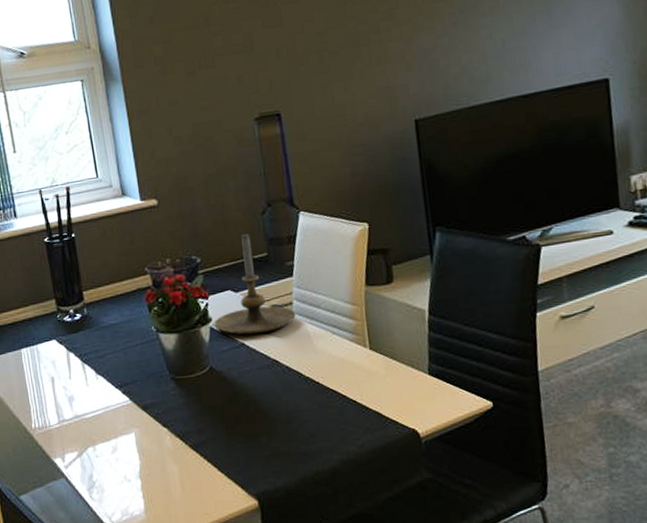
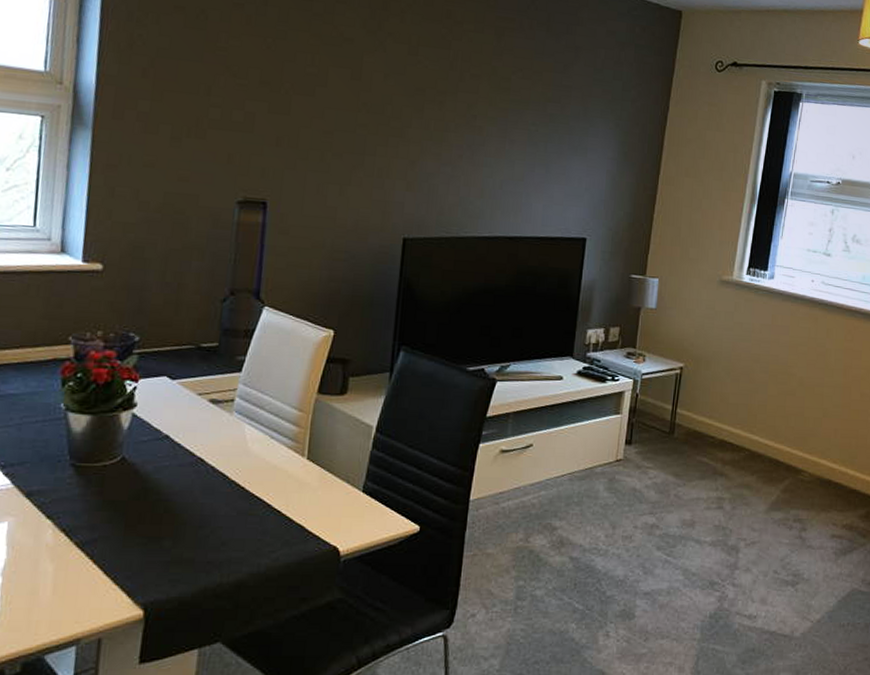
candle holder: present [214,234,296,335] -> none [138,319,235,428]

